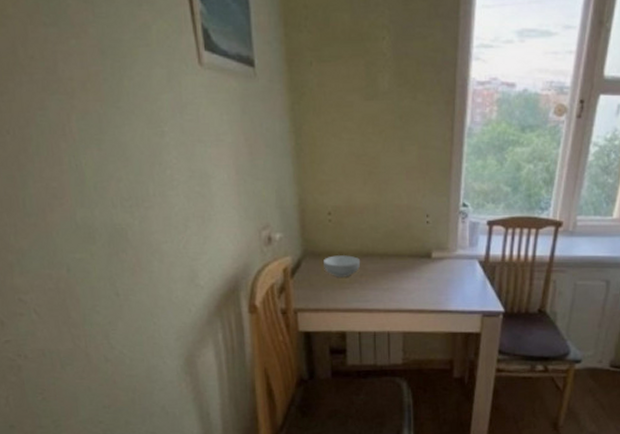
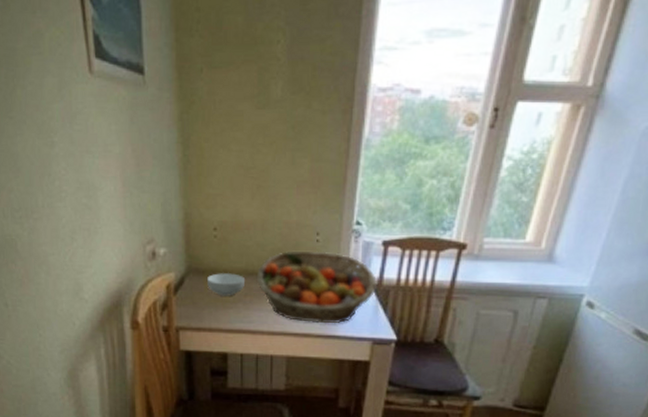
fruit basket: none [371,231,483,300] -> present [256,250,377,324]

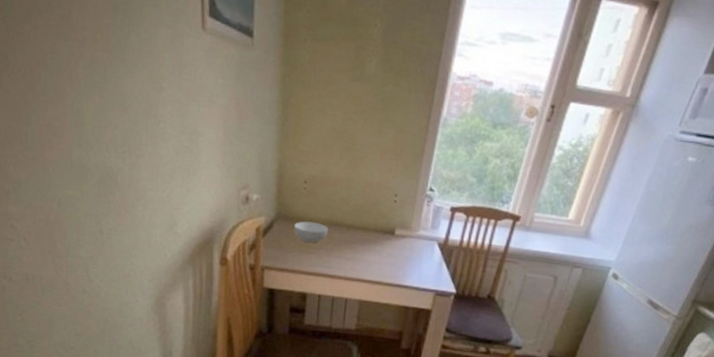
fruit basket: present [256,250,377,324] -> none [338,208,443,275]

